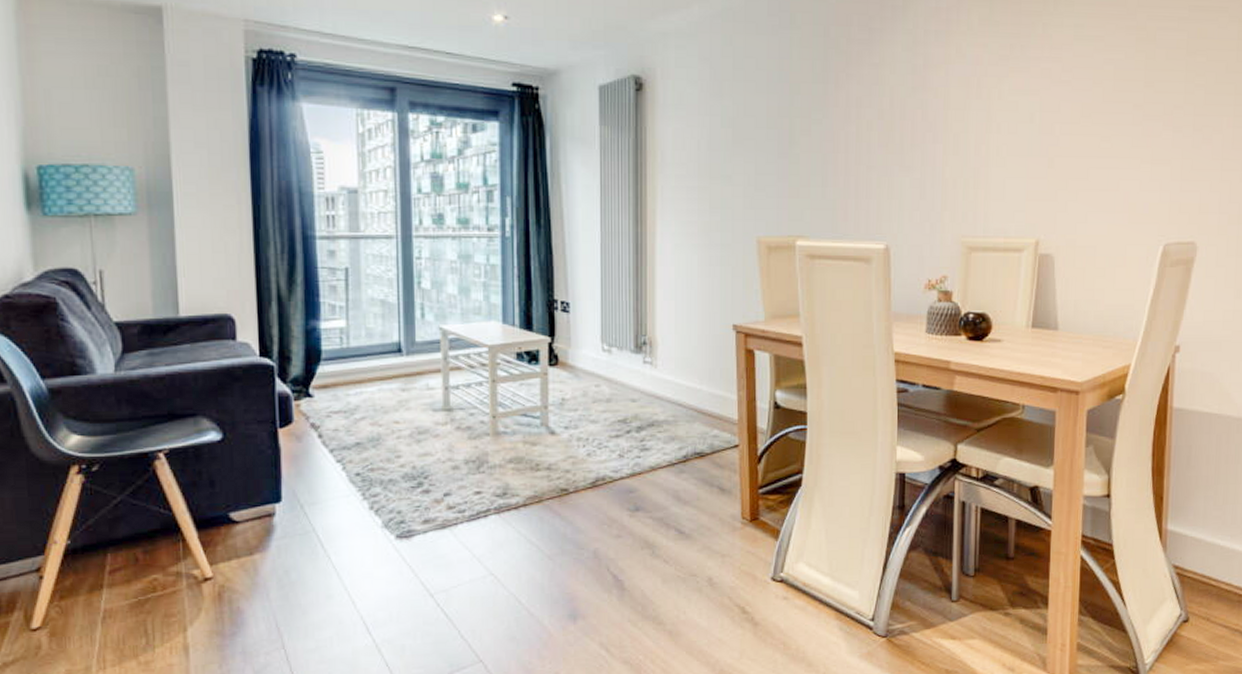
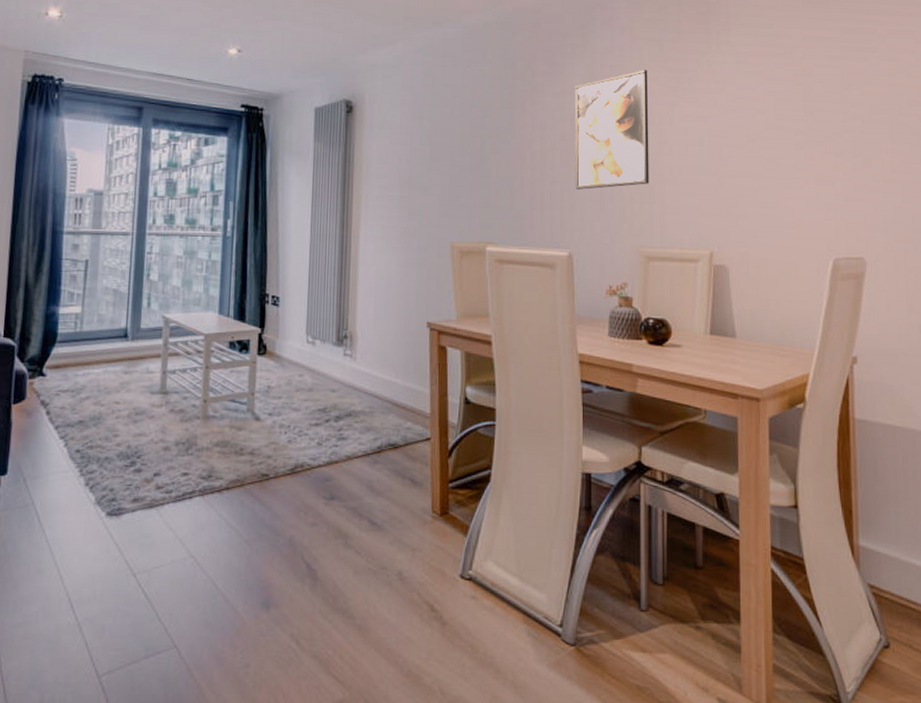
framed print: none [893,35,976,175] -> present [575,70,649,190]

